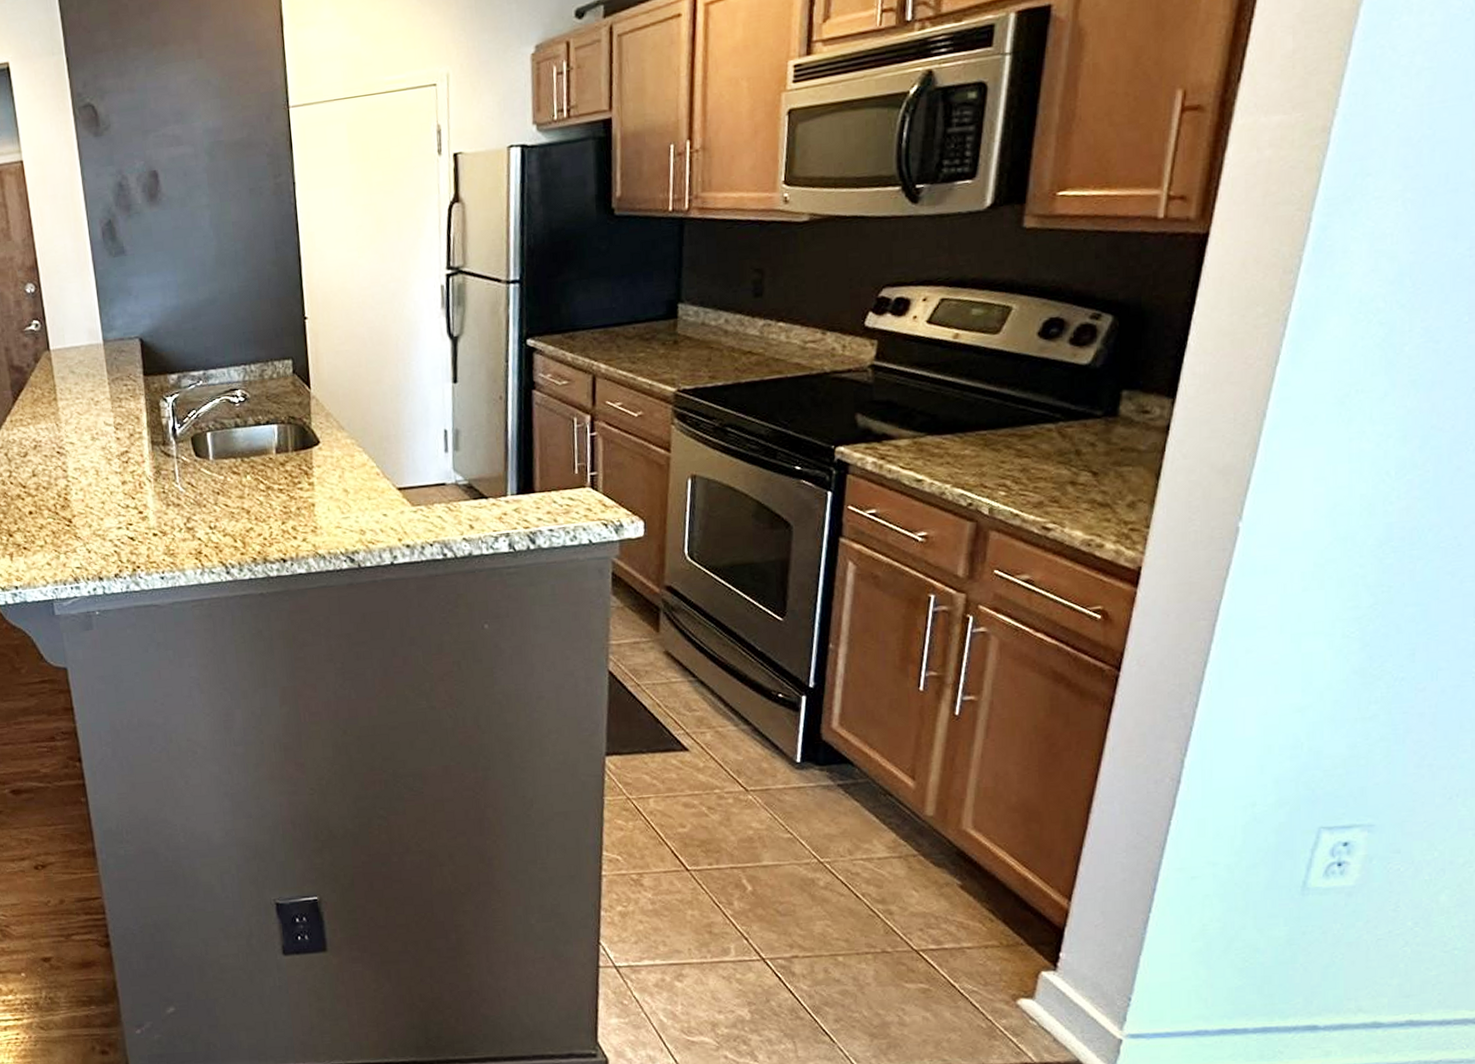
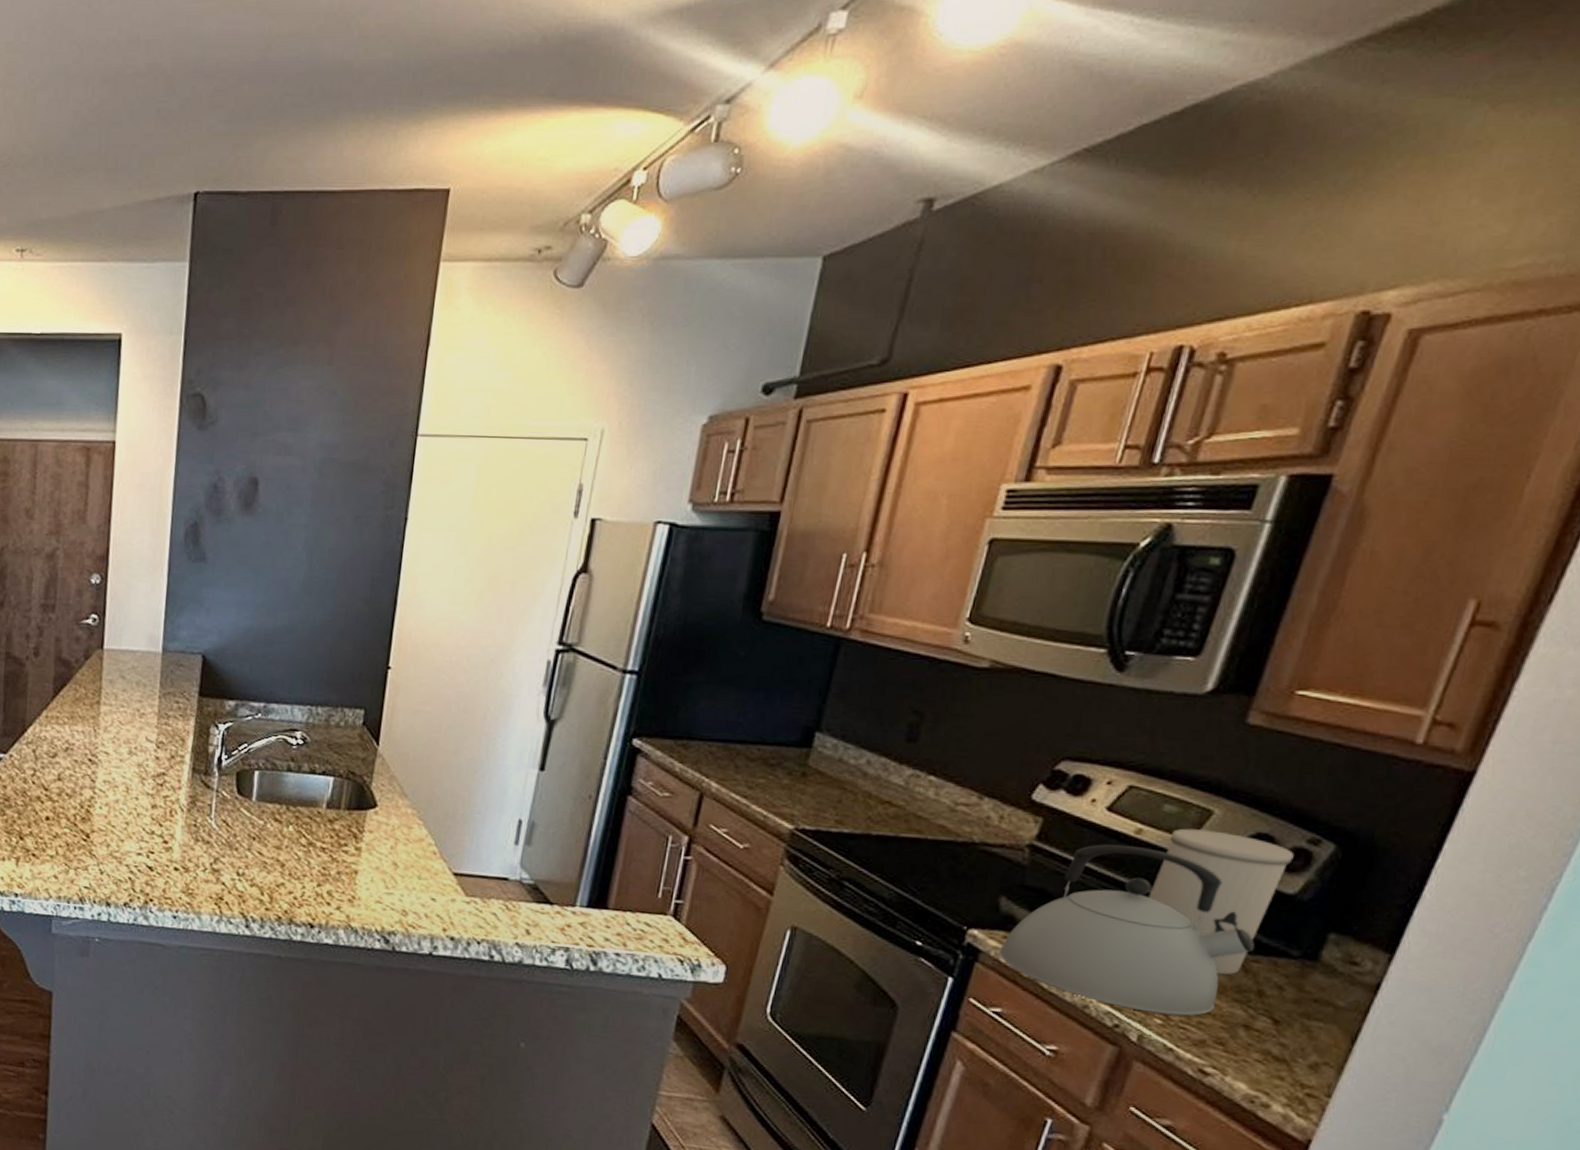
kettle: none [864,348,1065,489] -> present [998,844,1255,1017]
canister: none [974,322,1082,444] -> present [1148,828,1294,975]

